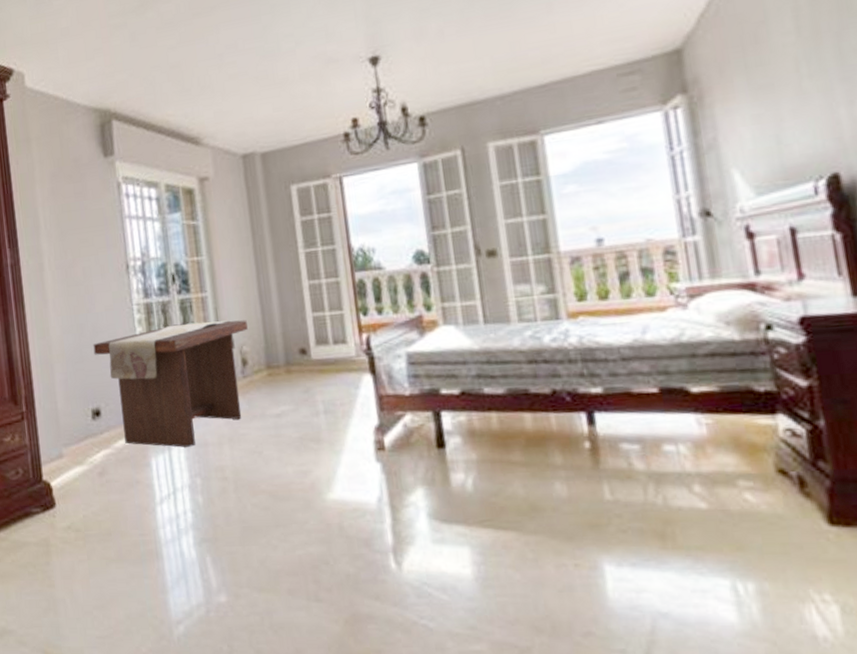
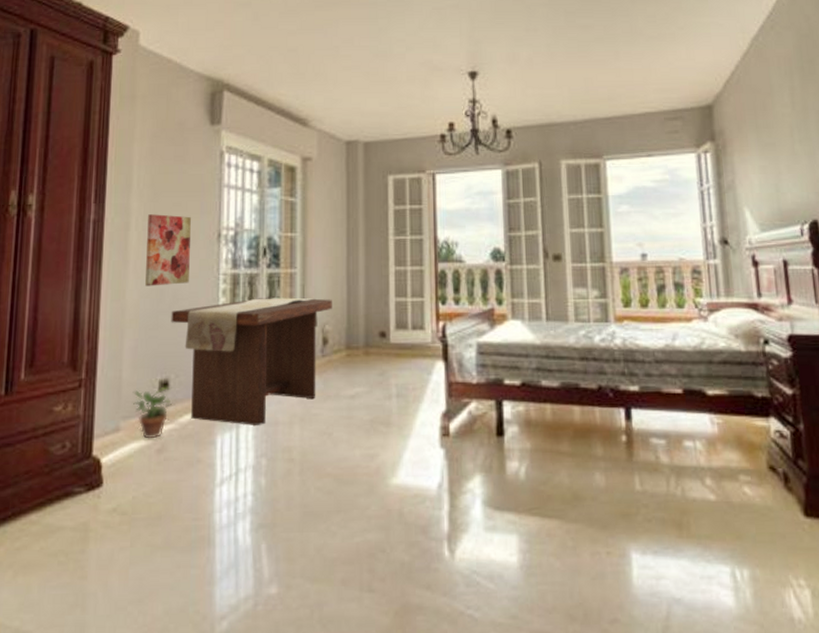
wall art: none [59,251,105,323] -> present [145,214,191,287]
potted plant: none [69,414,106,464] -> present [132,386,172,439]

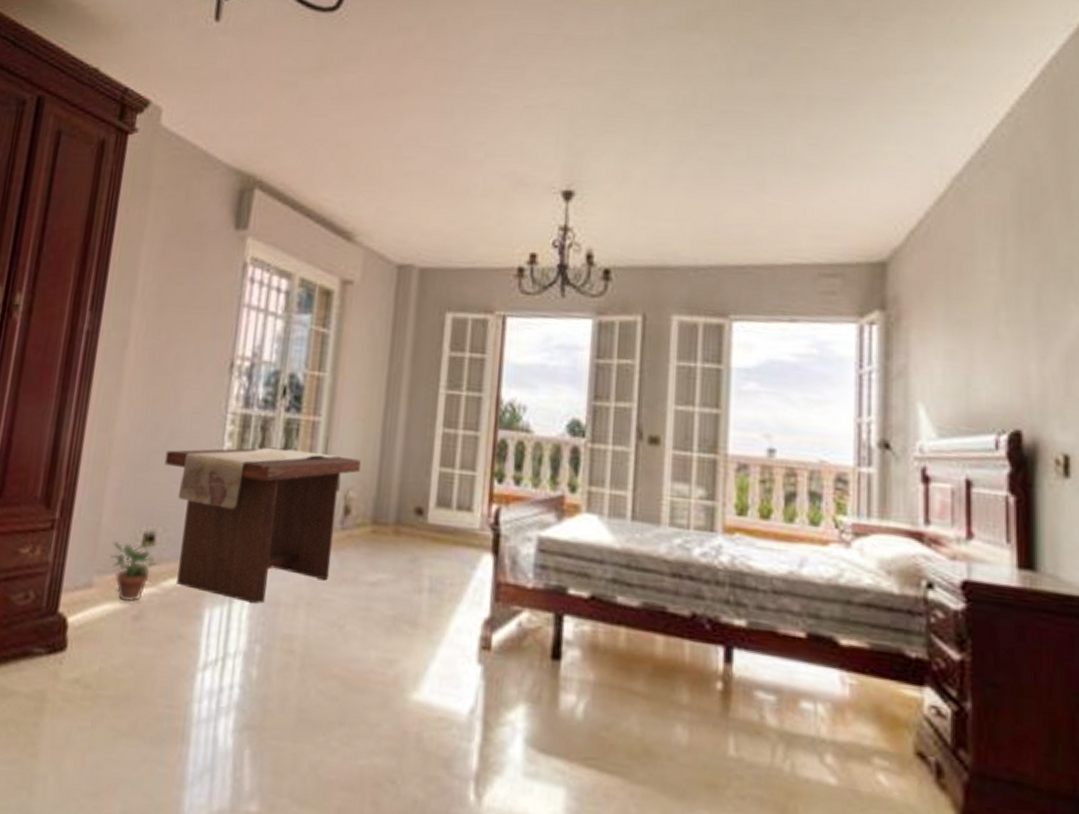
wall art: present [145,214,191,287] -> none [139,331,201,420]

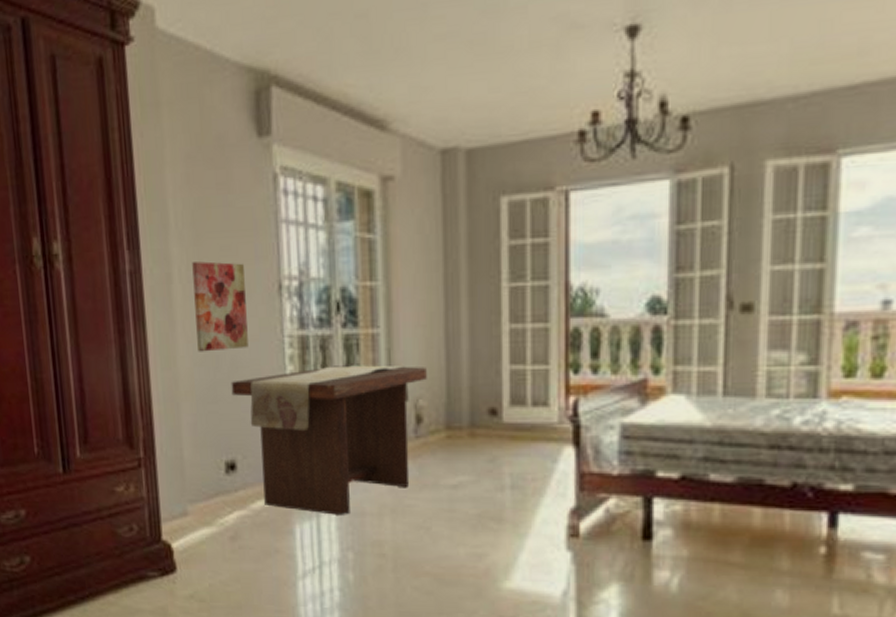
potted plant: present [111,540,158,603] -> none [197,468,242,526]
wall art: none [139,331,201,420] -> present [192,261,248,352]

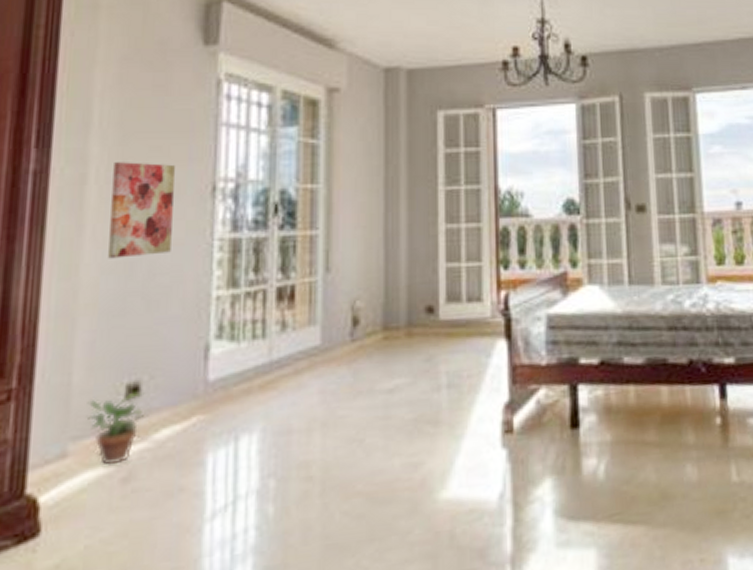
potted plant: none [197,468,242,526] -> present [87,391,145,465]
bench: present [231,365,427,515] -> none [144,267,365,437]

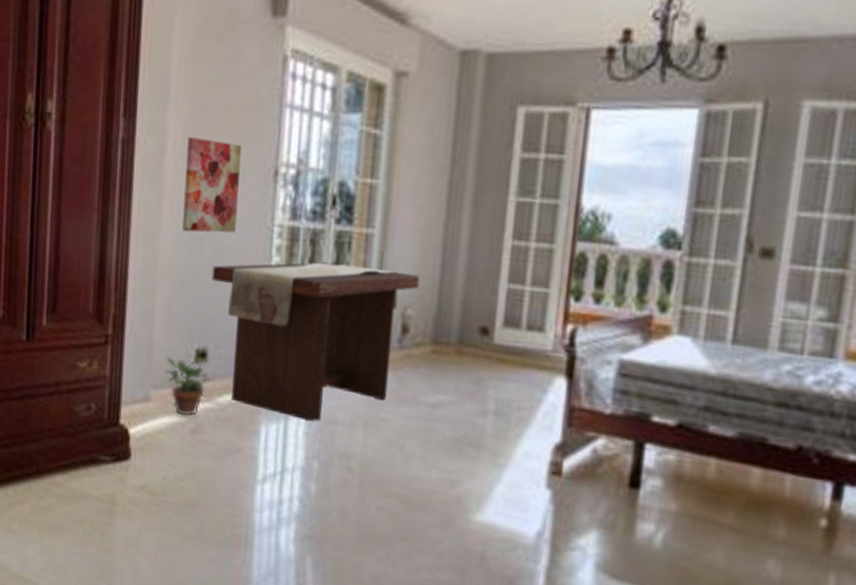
bench: none [144,267,365,437] -> present [211,262,420,422]

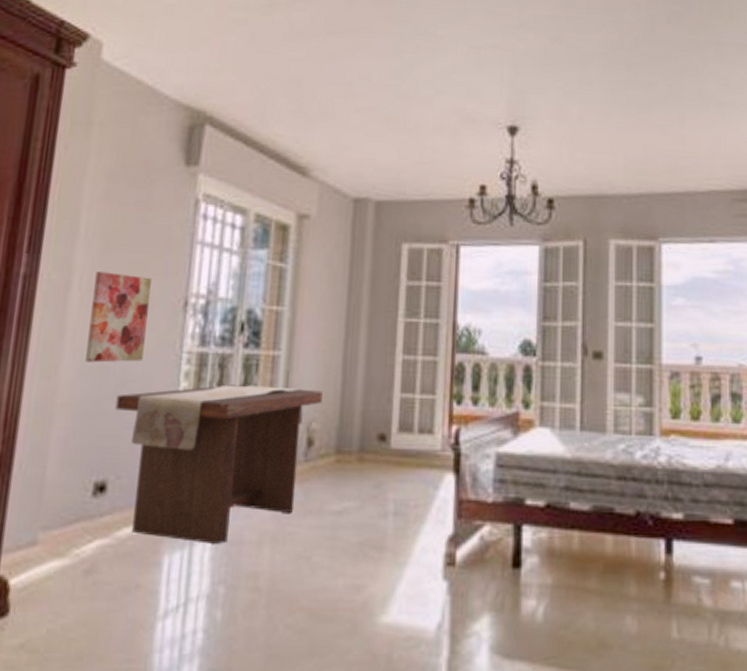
potted plant: present [165,356,211,417] -> none [58,490,111,557]

